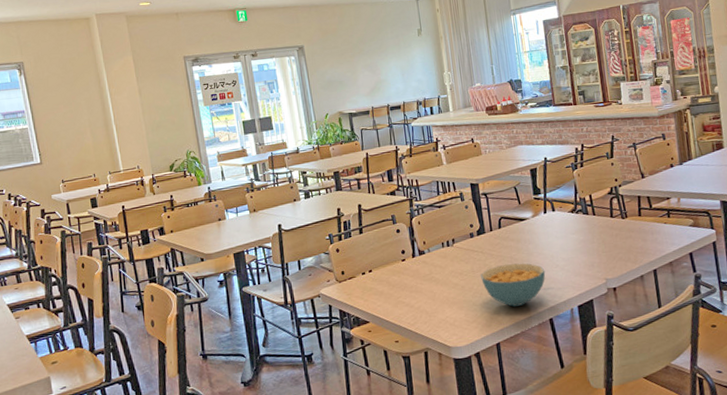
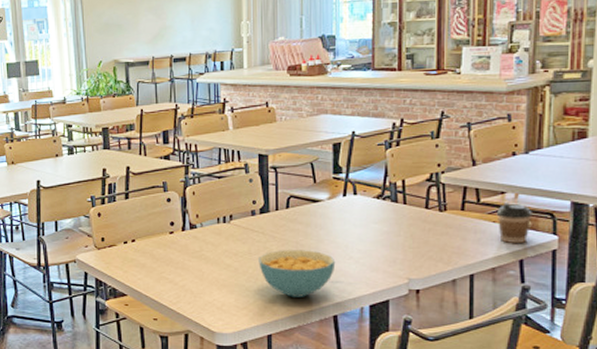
coffee cup: none [667,205,693,240] -> present [498,202,532,244]

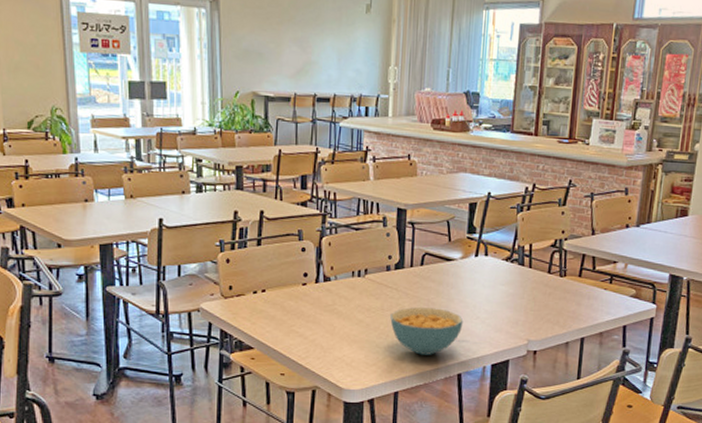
coffee cup: present [498,202,532,244] -> none [608,271,638,311]

